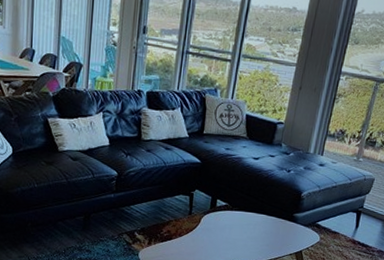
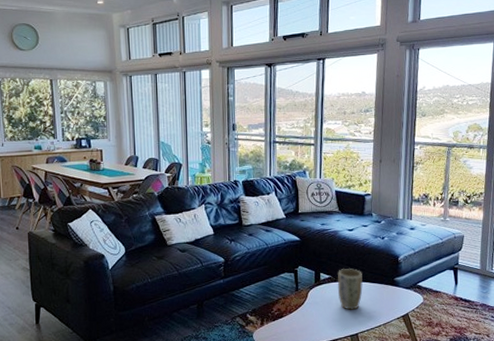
plant pot: none [232,198,261,241] -> present [337,268,363,310]

